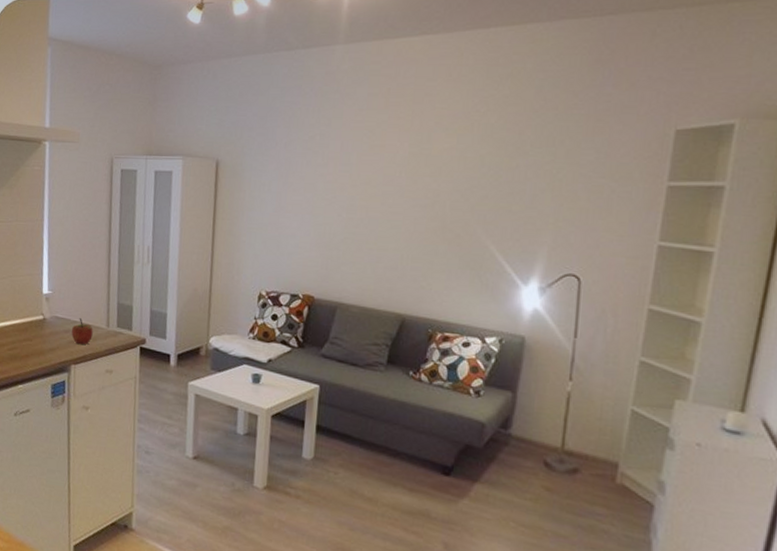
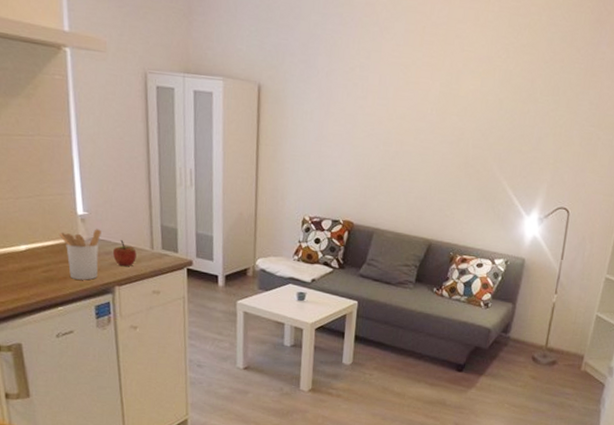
utensil holder: none [25,307,63,358] -> present [58,229,101,280]

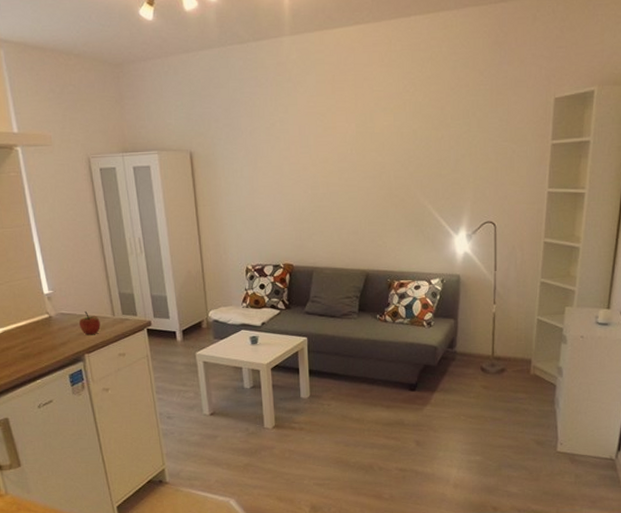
utensil holder: present [58,229,101,280] -> none [29,304,68,353]

